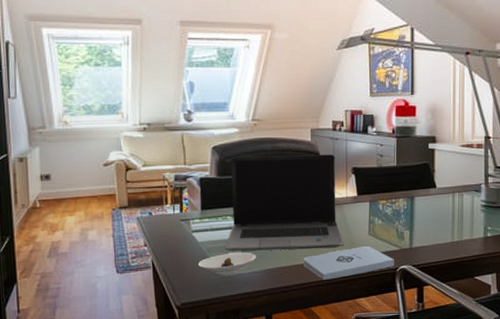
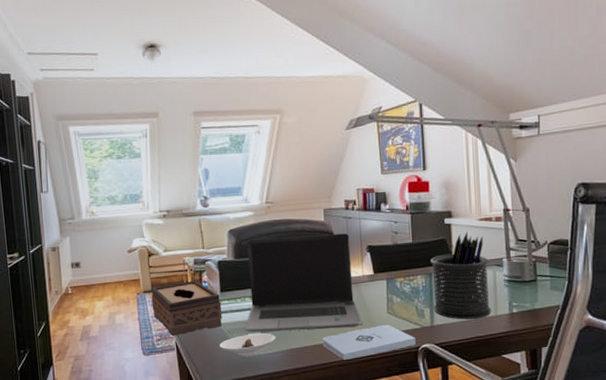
tissue box: none [127,197,202,254] -> present [151,280,223,337]
pen holder: none [413,157,468,242] -> present [430,232,492,320]

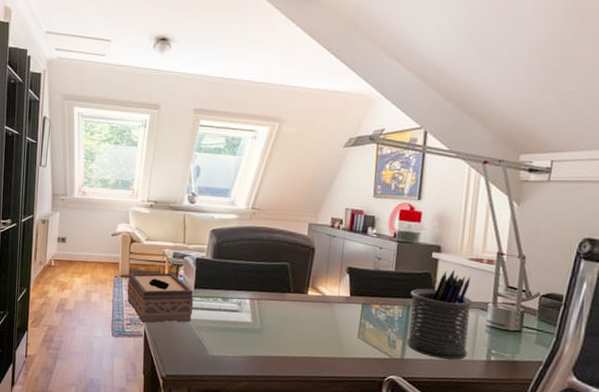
saucer: present [220,333,276,356] -> none [186,334,242,355]
laptop computer: present [245,233,363,332] -> none [213,241,332,346]
notepad: present [322,325,416,360] -> none [287,348,383,377]

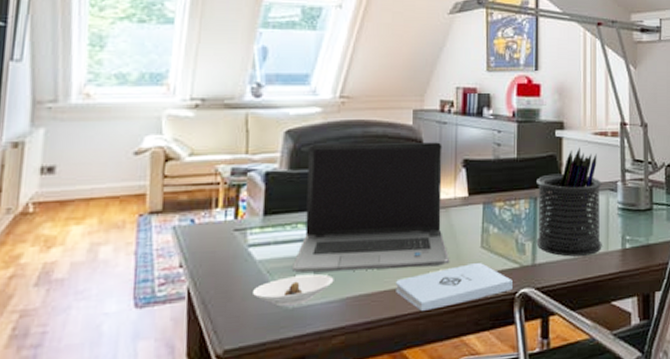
tissue box: present [127,272,194,323] -> none [159,197,263,279]
saucer: none [186,334,242,355] -> present [253,274,334,307]
laptop computer: none [213,241,332,346] -> present [292,142,450,273]
notepad: none [287,348,383,377] -> present [396,263,512,311]

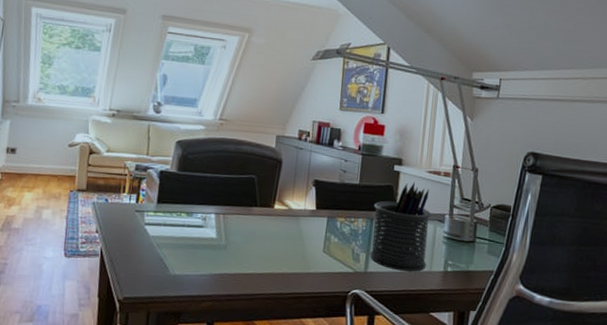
saucer: present [253,274,334,307] -> none [146,251,206,274]
laptop computer: present [292,142,450,273] -> none [176,153,298,261]
notepad: present [396,263,512,311] -> none [252,263,347,294]

